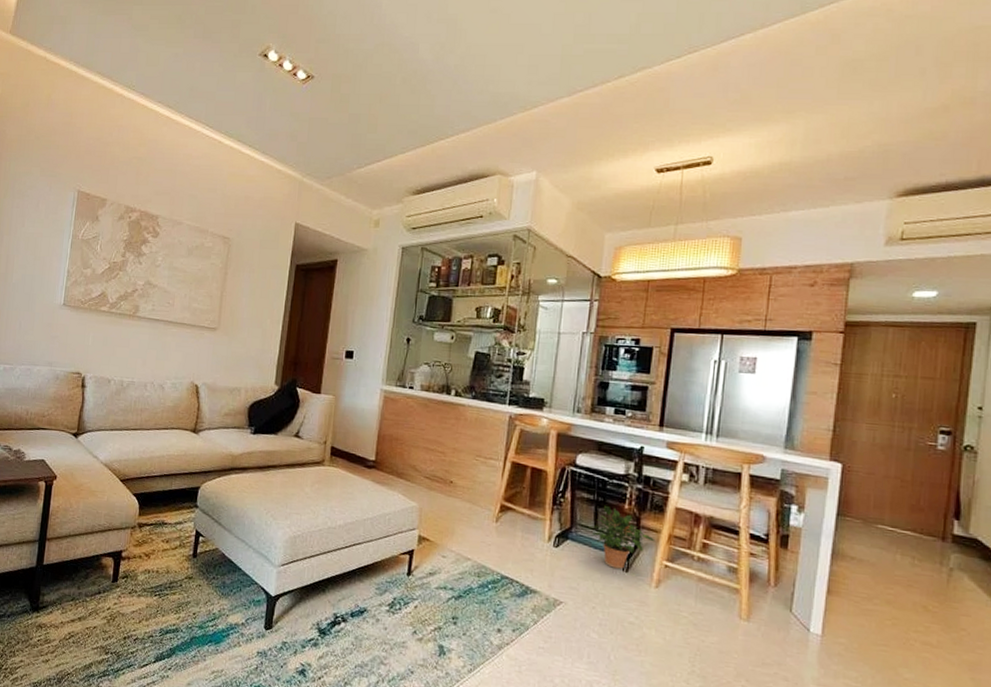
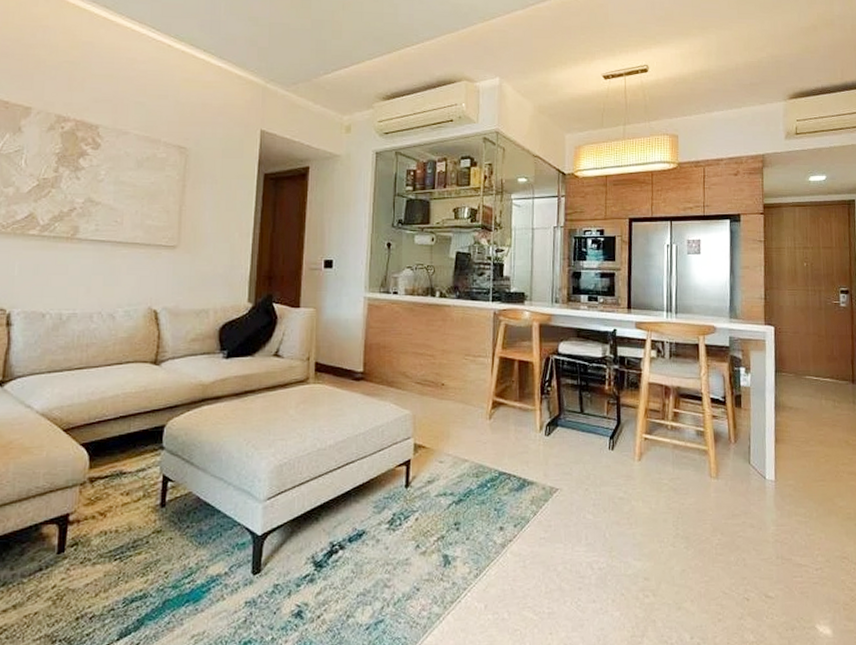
potted plant: present [588,505,656,569] -> none [575,388,634,448]

